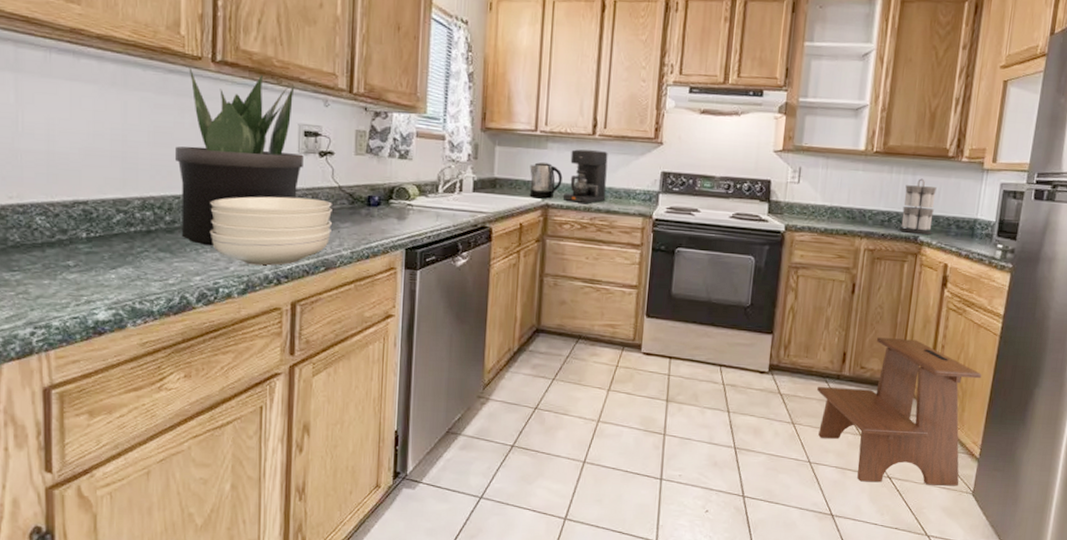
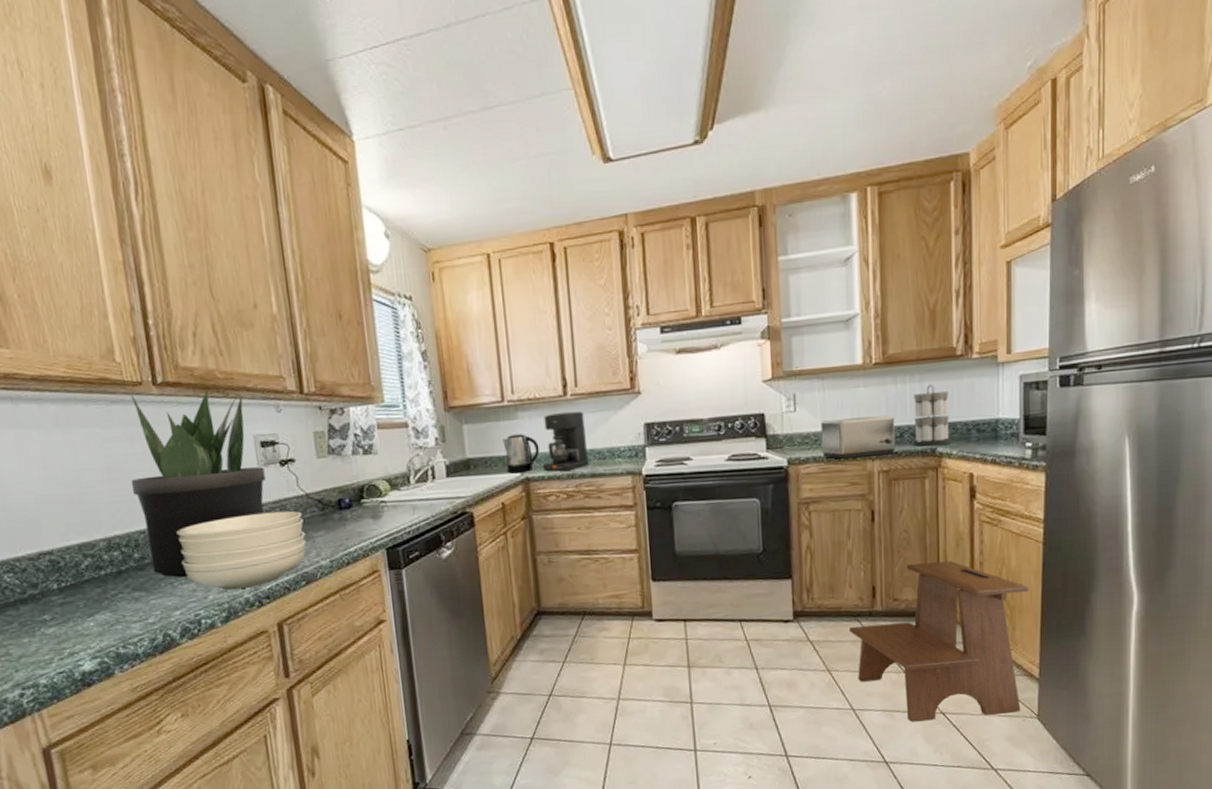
toaster: none [817,195,886,237] -> present [820,415,896,460]

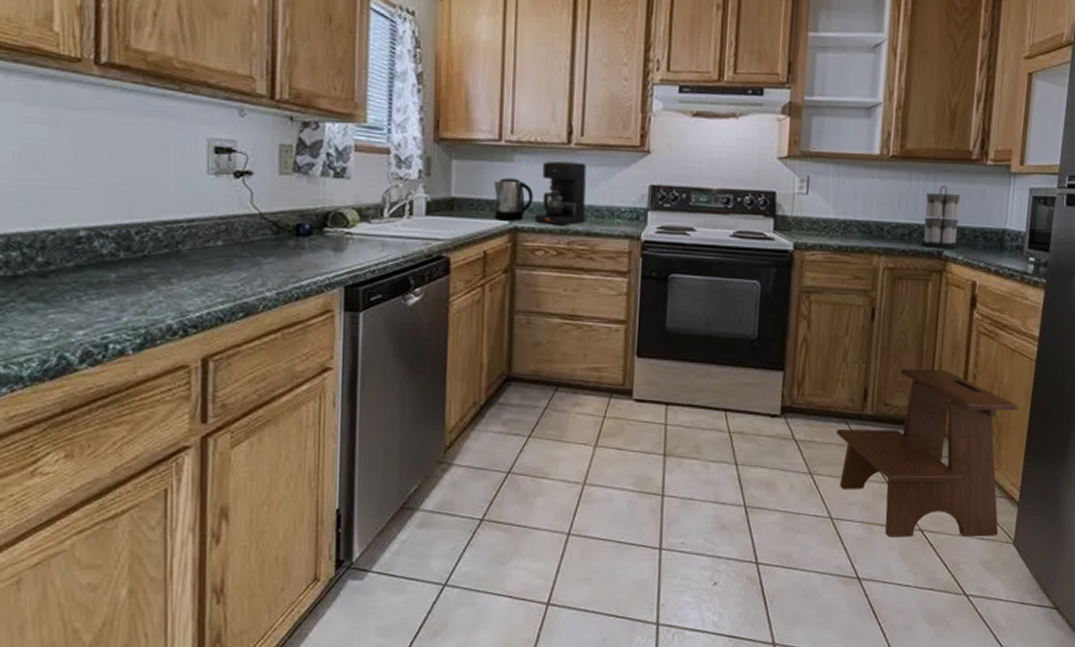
planter: present [130,390,266,578] -> none [48,70,214,292]
bowl: present [176,510,307,591] -> none [95,227,253,314]
toaster: present [820,415,896,460] -> none [829,208,906,253]

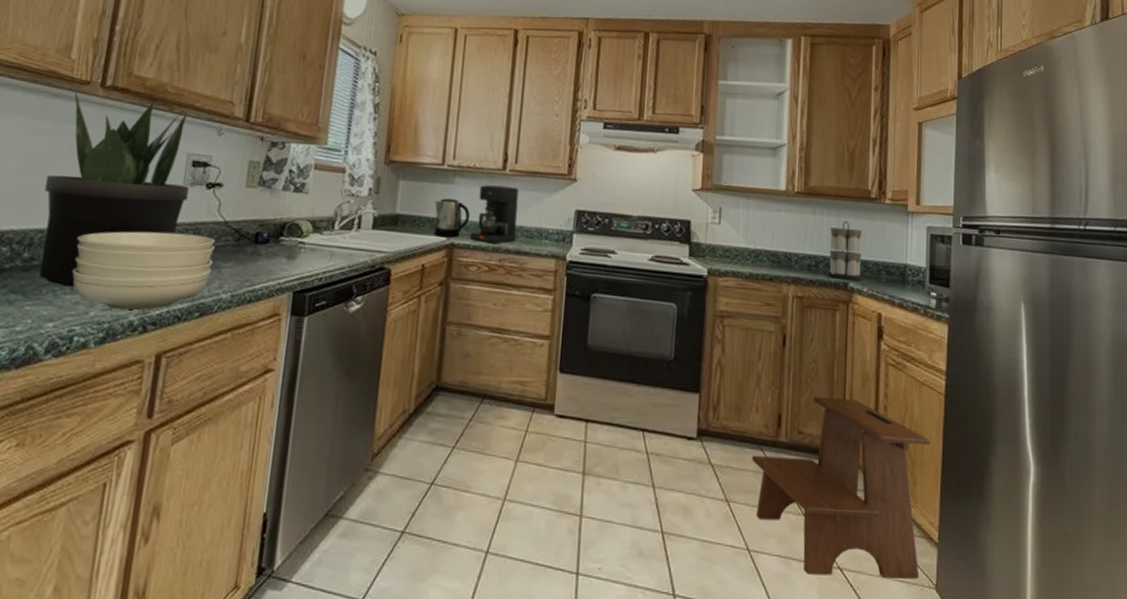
planter: none [48,70,214,292] -> present [39,91,189,288]
bowl: none [95,227,253,314] -> present [71,231,216,311]

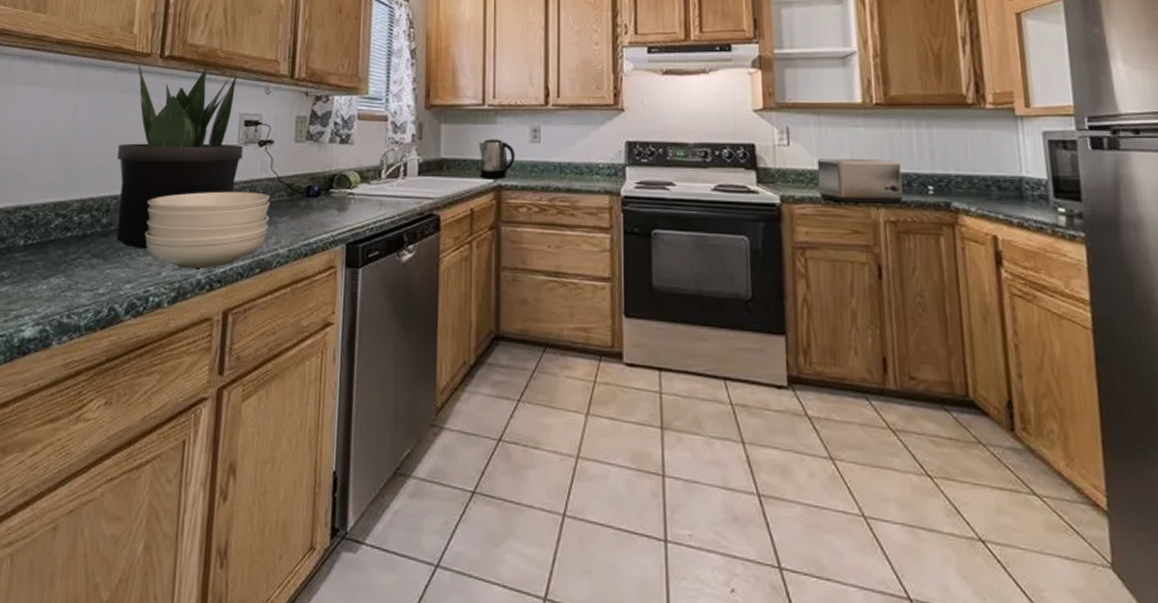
coffee maker: present [469,185,519,244] -> none [516,122,565,183]
toaster: none [741,237,812,283] -> present [817,159,903,205]
step stool: present [752,397,931,579] -> none [856,336,1088,556]
spice rack: present [827,220,862,282] -> none [921,132,968,200]

